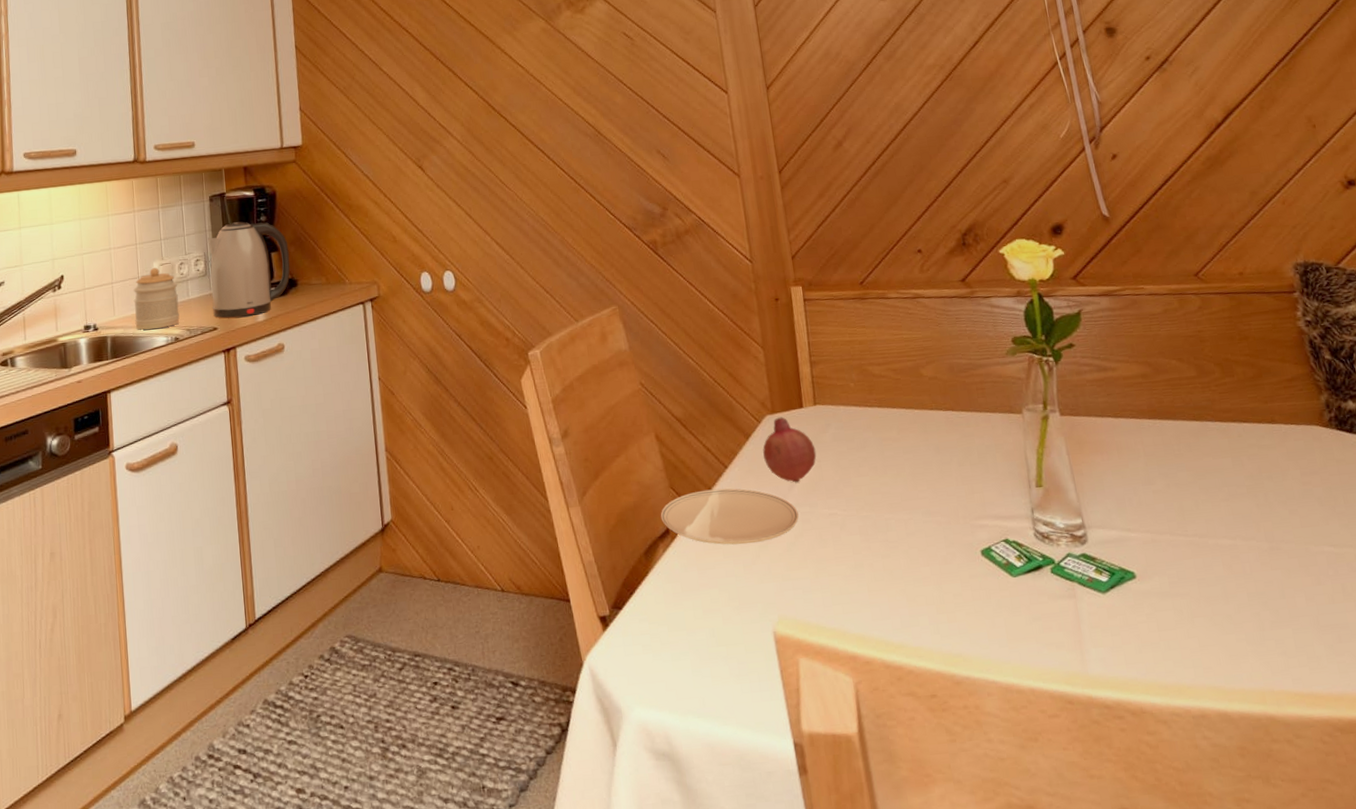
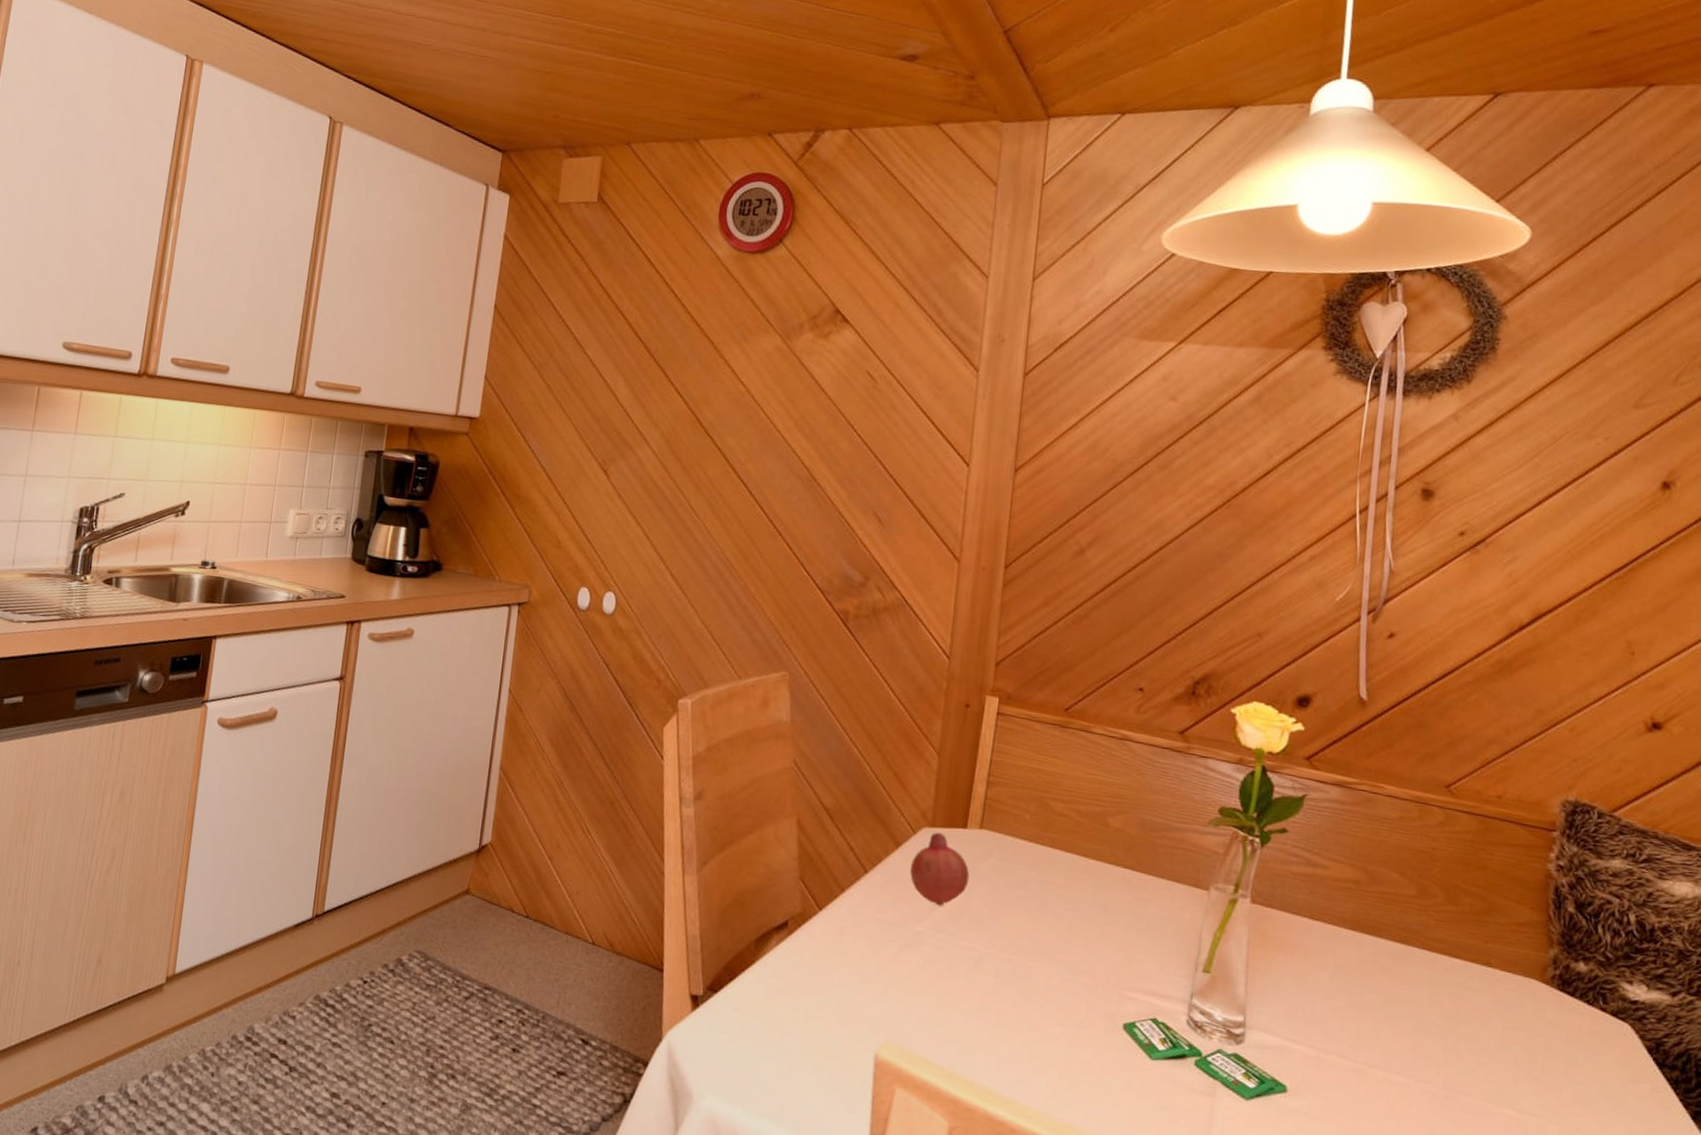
jar: present [133,268,180,330] -> none [257,515,312,583]
kettle: present [208,221,291,319] -> none [344,486,442,592]
plate: present [660,488,799,545] -> none [782,889,934,959]

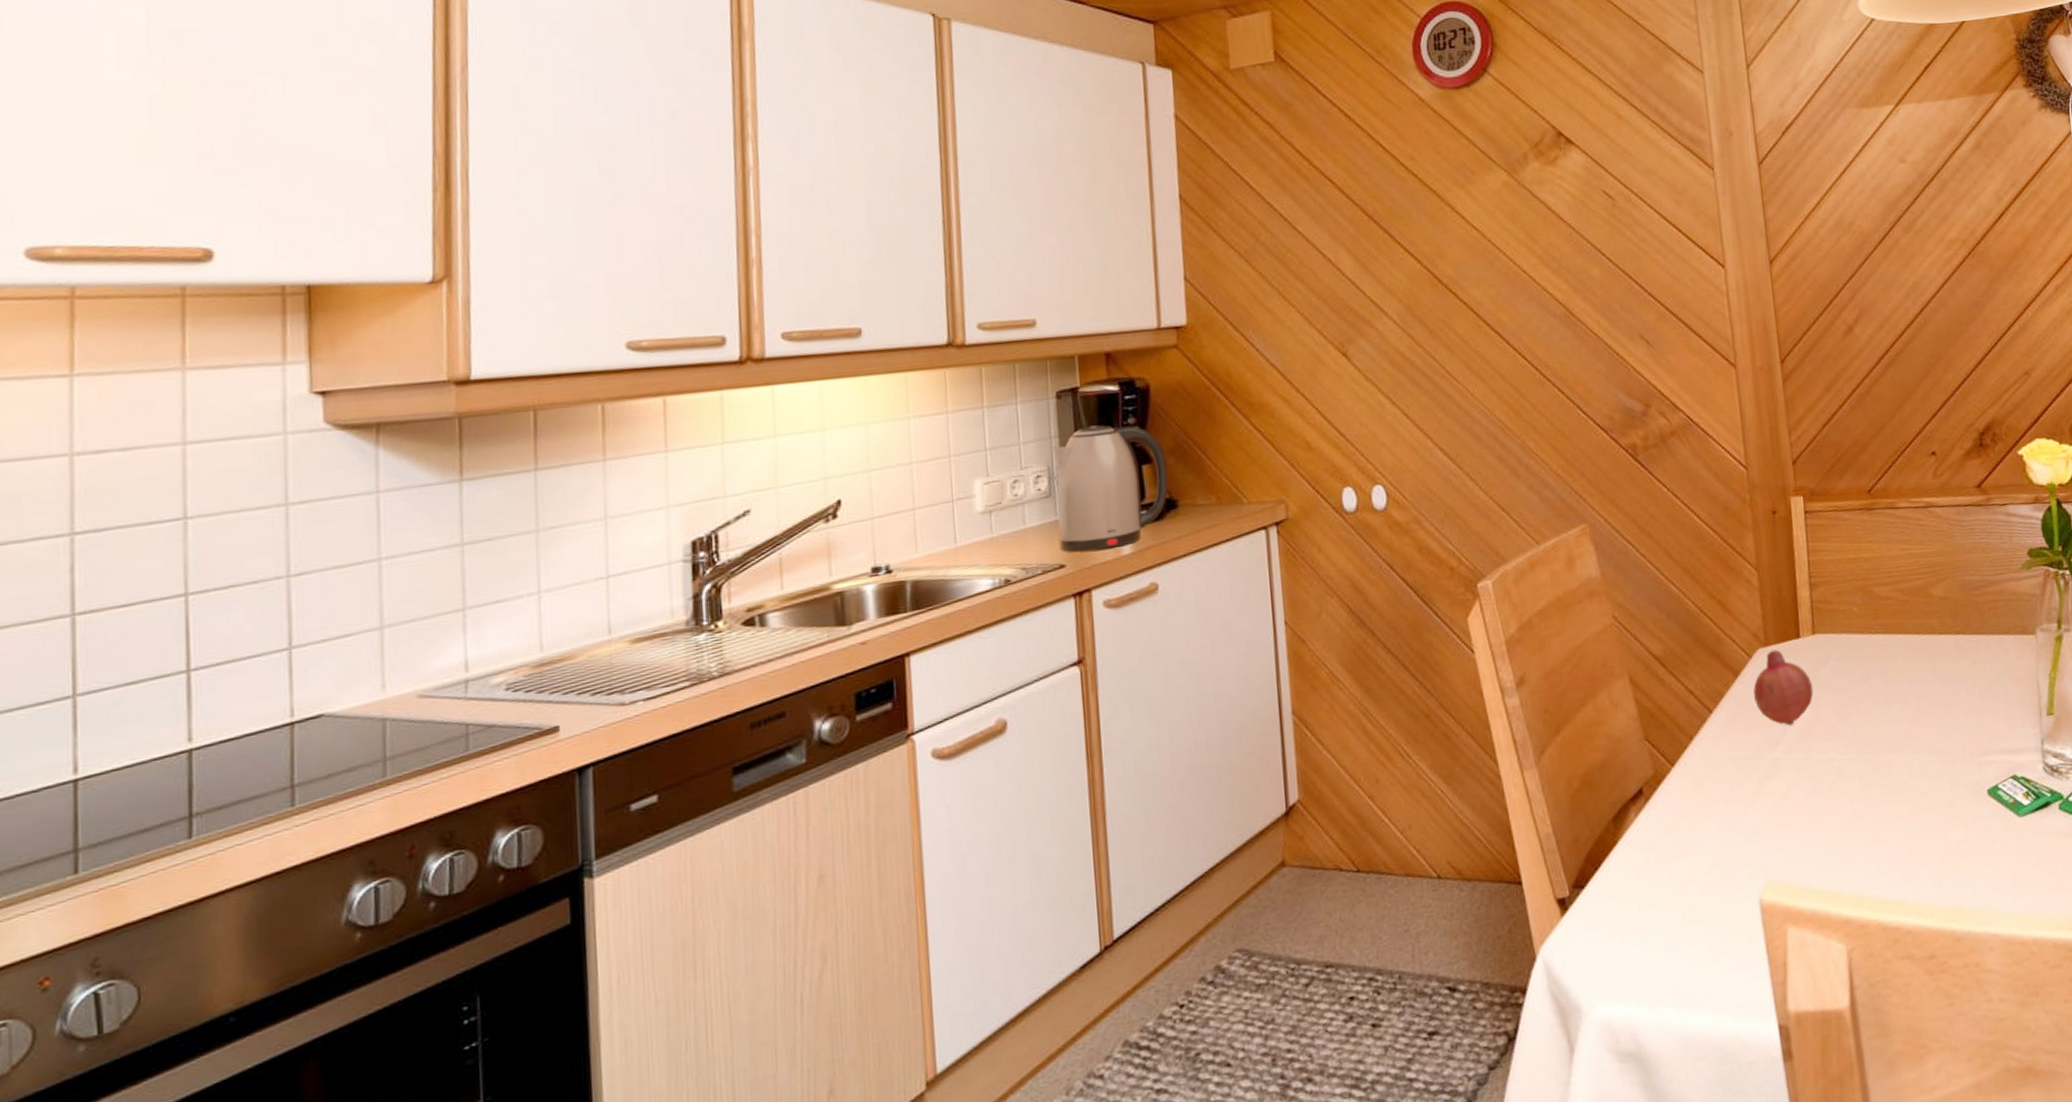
kettle: none [344,486,442,592] -> present [1054,425,1169,553]

